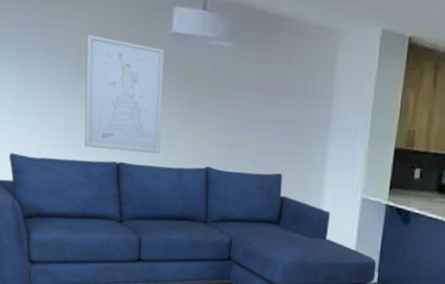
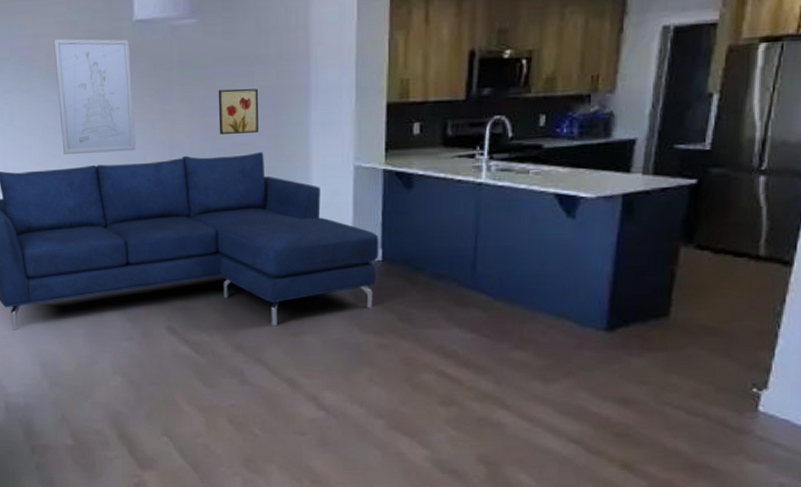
wall art: none [243,111,284,156] -> present [218,88,259,134]

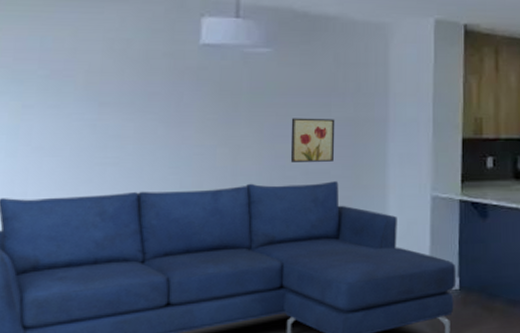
wall art: present [53,38,136,155] -> none [95,55,193,180]

